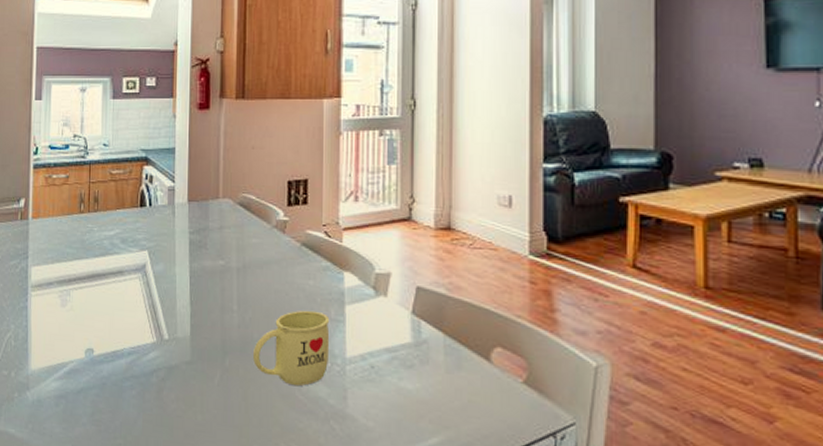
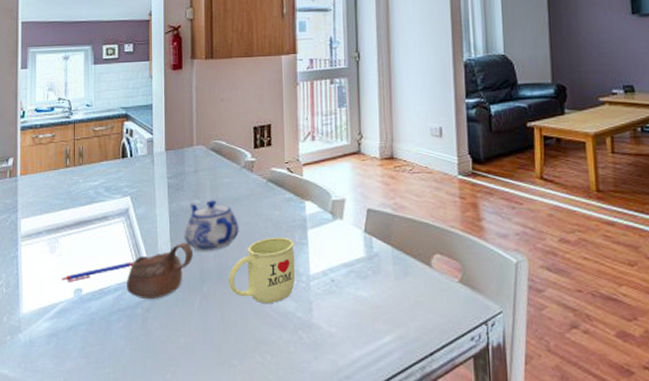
pen: none [72,324,150,341] -> present [61,262,134,282]
cup: none [141,307,214,369] -> present [127,242,193,300]
teapot: none [205,262,267,320] -> present [184,200,239,251]

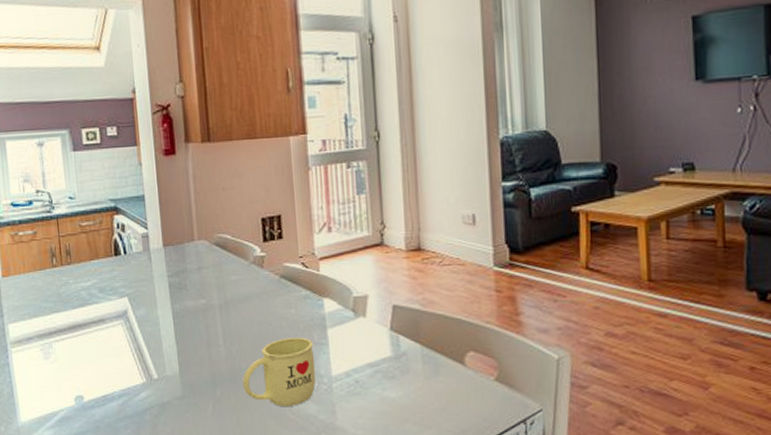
pen: present [61,262,134,282] -> none [59,367,138,389]
cup: present [127,242,193,300] -> none [131,345,202,406]
teapot: present [184,200,239,251] -> none [190,299,252,354]

